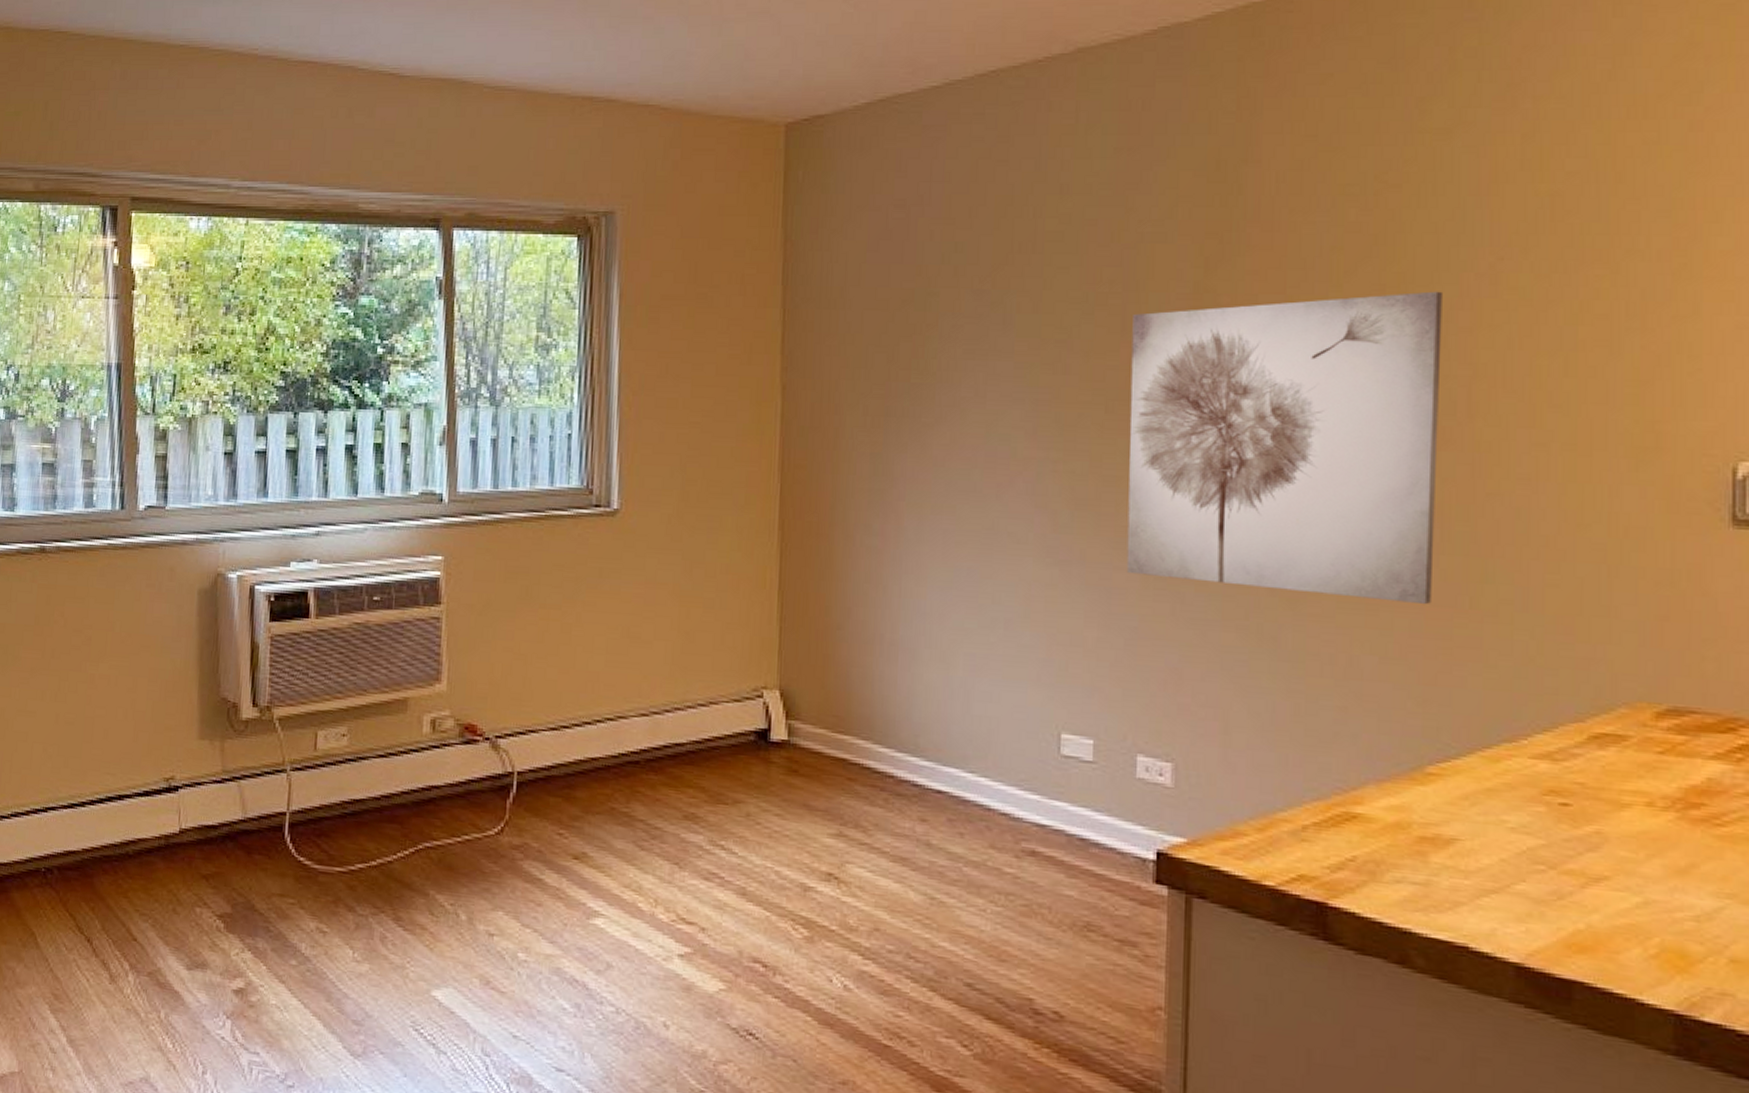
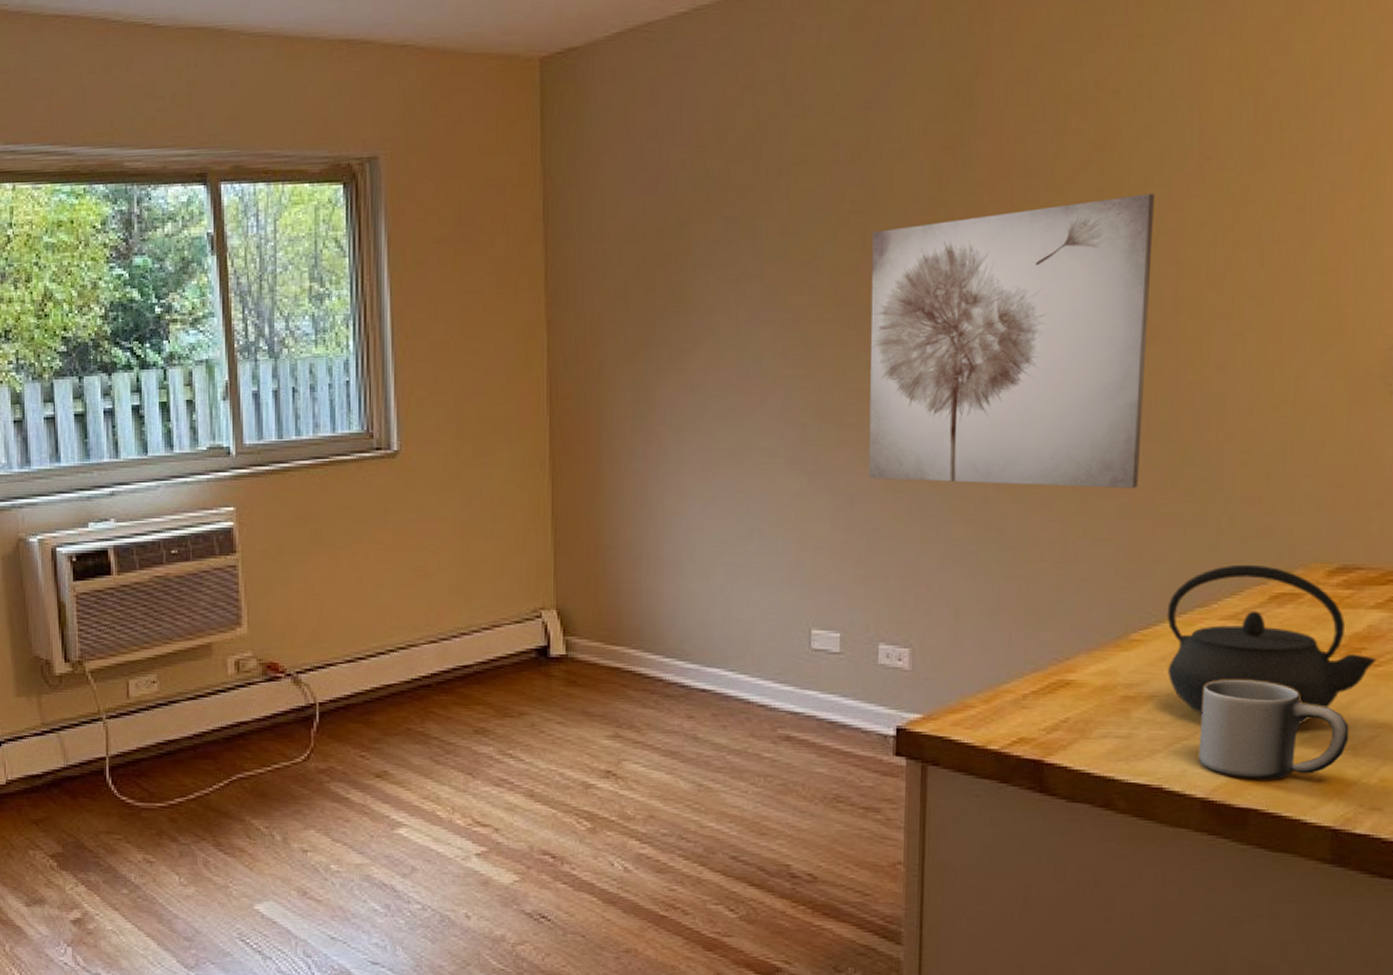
kettle: none [1468,697,1719,887] -> present [1167,564,1376,724]
mug: none [1510,827,1690,949] -> present [1198,680,1349,780]

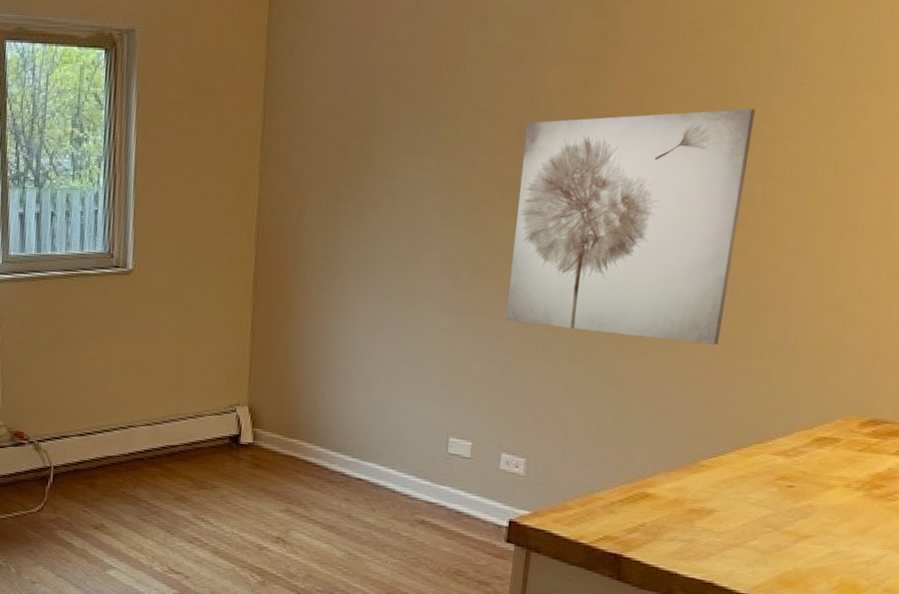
kettle: present [1167,564,1376,724] -> none [727,412,892,542]
mug: present [1198,680,1349,780] -> none [743,502,865,584]

